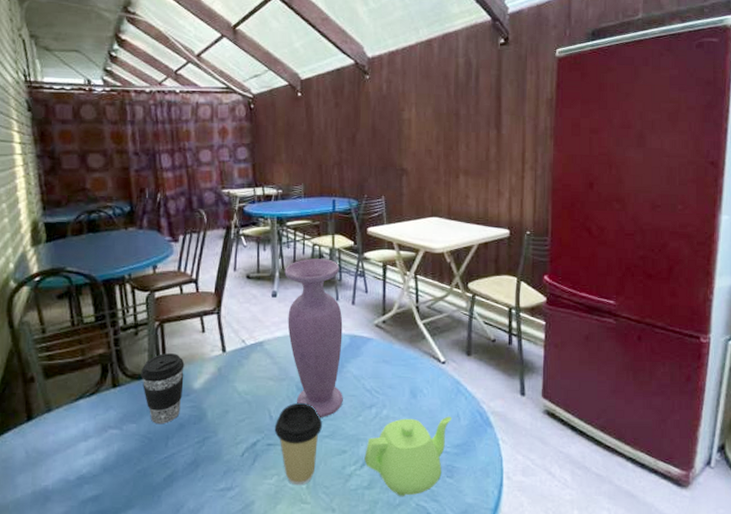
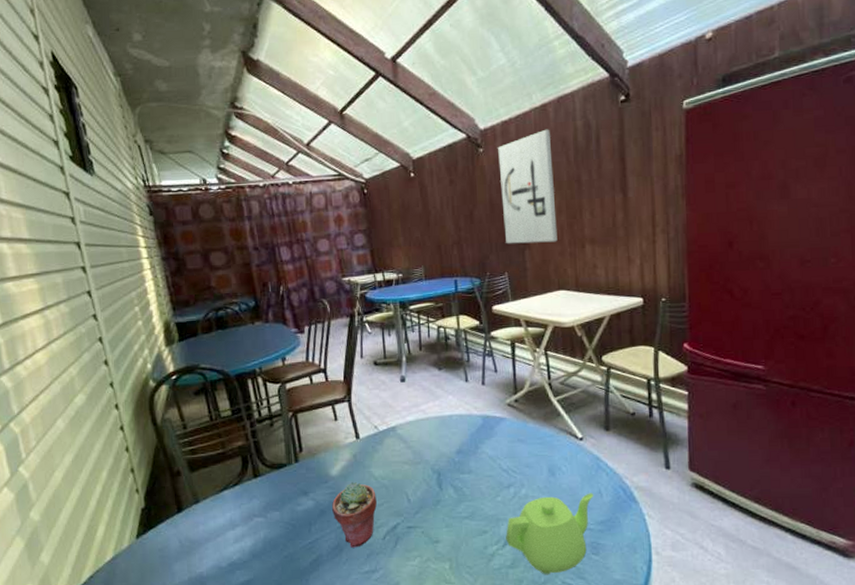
coffee cup: present [140,353,185,425] -> none [279,442,321,511]
potted succulent: none [192,396,238,464] -> present [332,482,377,548]
coffee cup: present [274,402,322,486] -> none [413,485,461,566]
vase: present [284,258,343,417] -> none [411,340,480,499]
wall art: none [383,63,434,171] -> present [498,129,558,244]

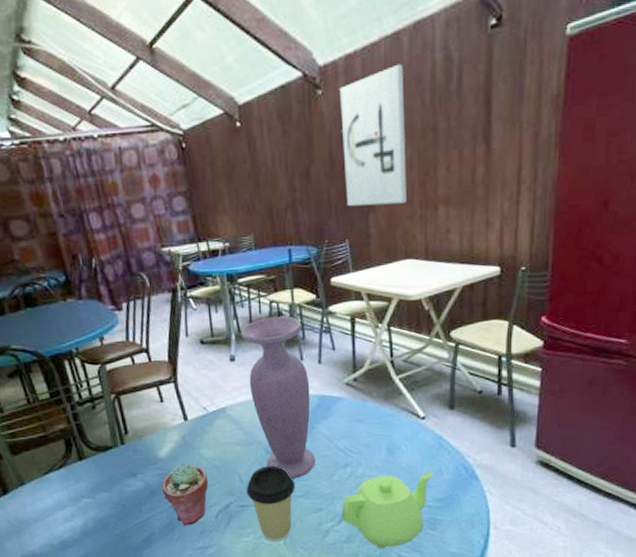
vase: none [411,340,480,499] -> present [241,316,315,478]
coffee cup: none [413,485,461,566] -> present [246,465,295,542]

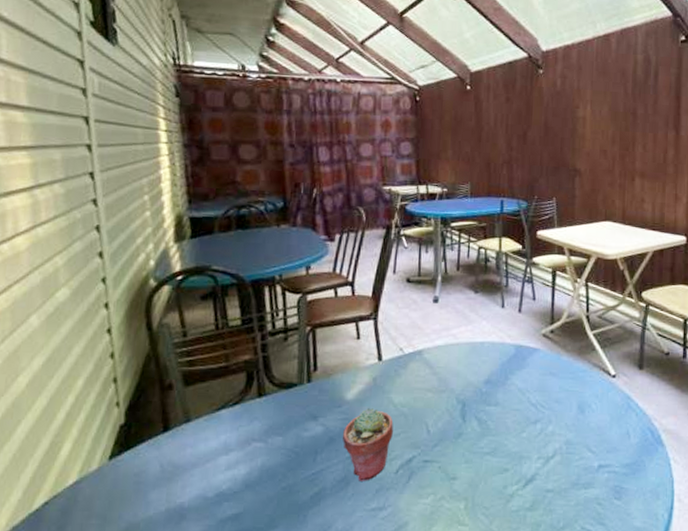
vase: present [241,316,315,478] -> none [447,262,508,433]
coffee cup: present [246,465,295,542] -> none [431,416,483,506]
wall art: present [340,64,407,207] -> none [556,59,611,172]
teapot: present [341,471,434,549] -> none [527,433,622,520]

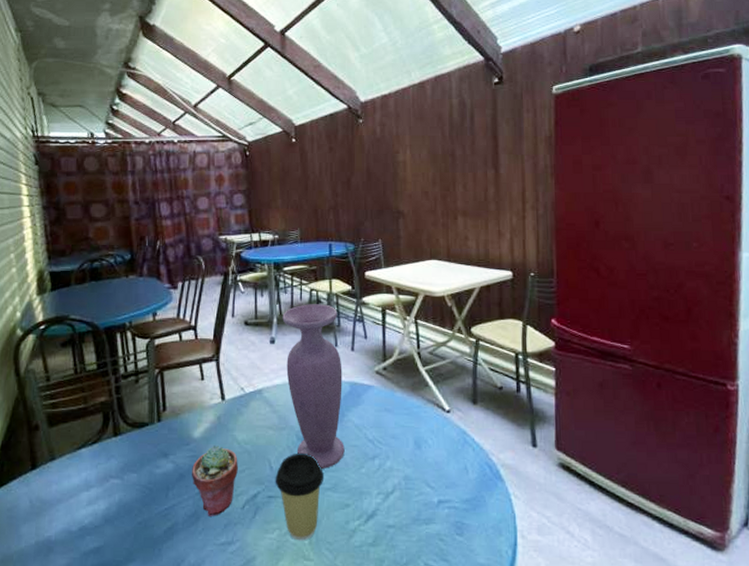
coffee cup: none [431,416,483,506] -> present [275,452,323,541]
vase: none [447,262,508,433] -> present [282,304,345,469]

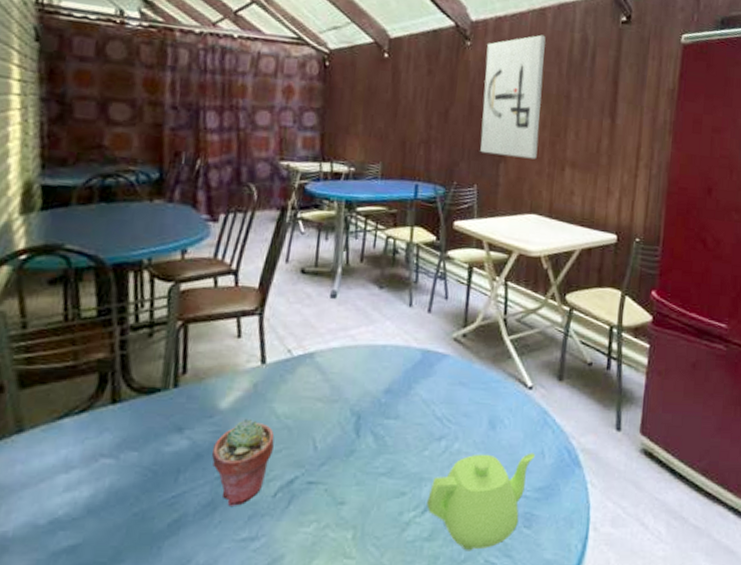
coffee cup: present [275,452,323,541] -> none [318,430,379,536]
vase: present [282,304,345,469] -> none [346,253,417,450]
teapot: none [368,468,460,556] -> present [427,452,536,551]
wall art: none [377,105,431,212] -> present [480,34,546,159]

